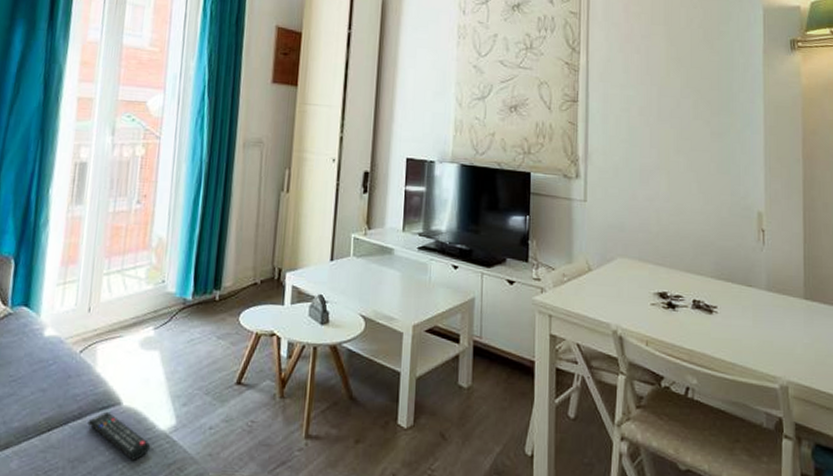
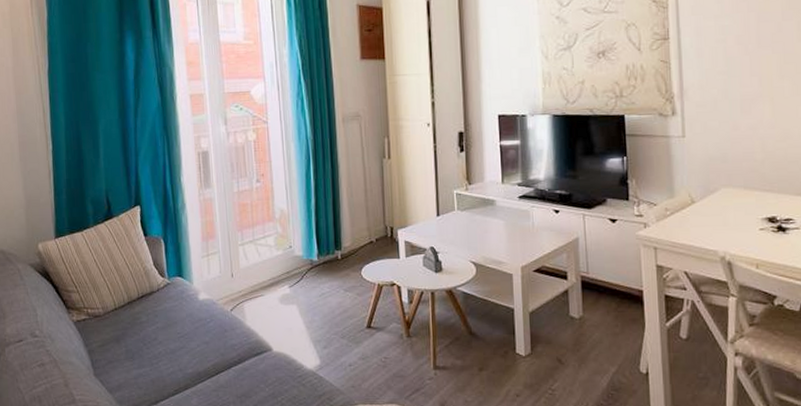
remote control: present [88,411,151,460] -> none [247,356,302,394]

